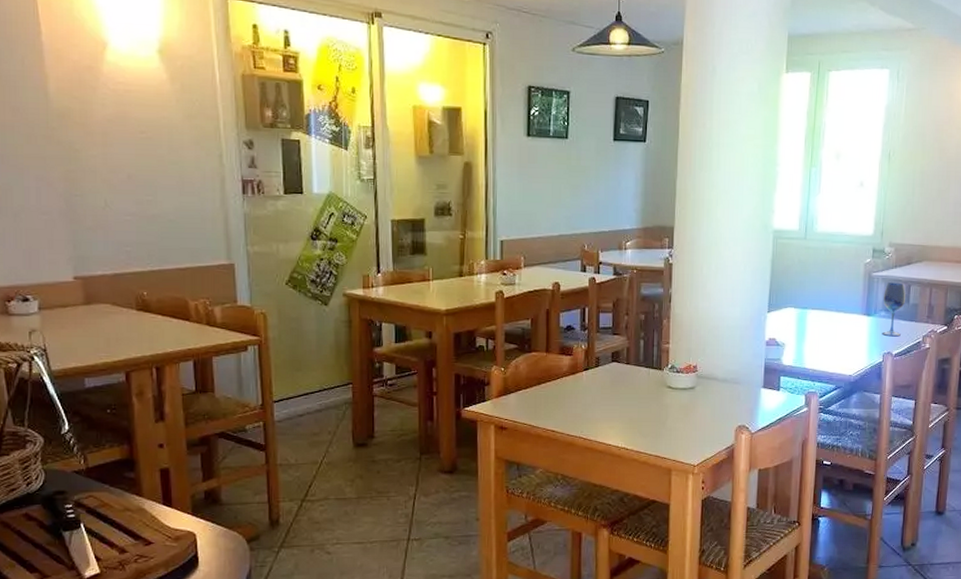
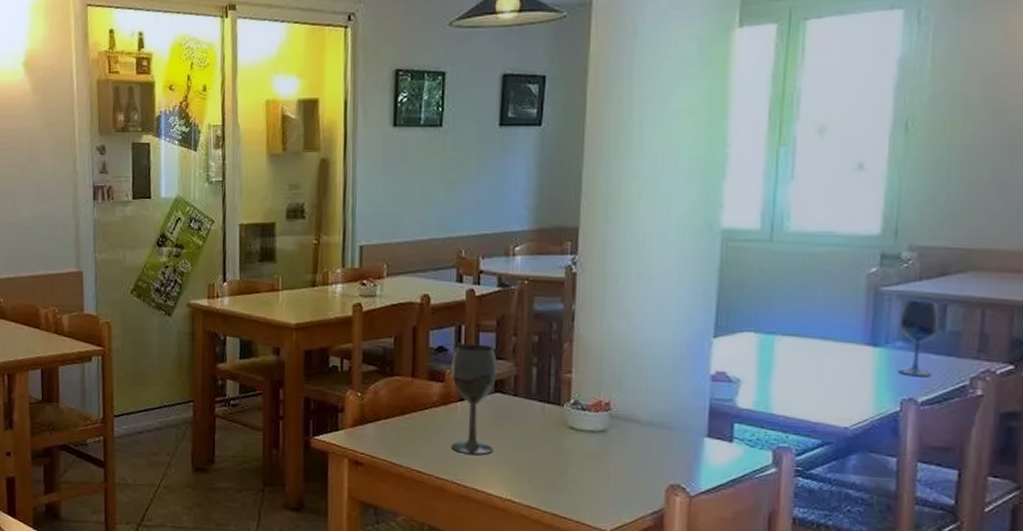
wine glass: none [578,323,613,413] -> present [451,343,497,455]

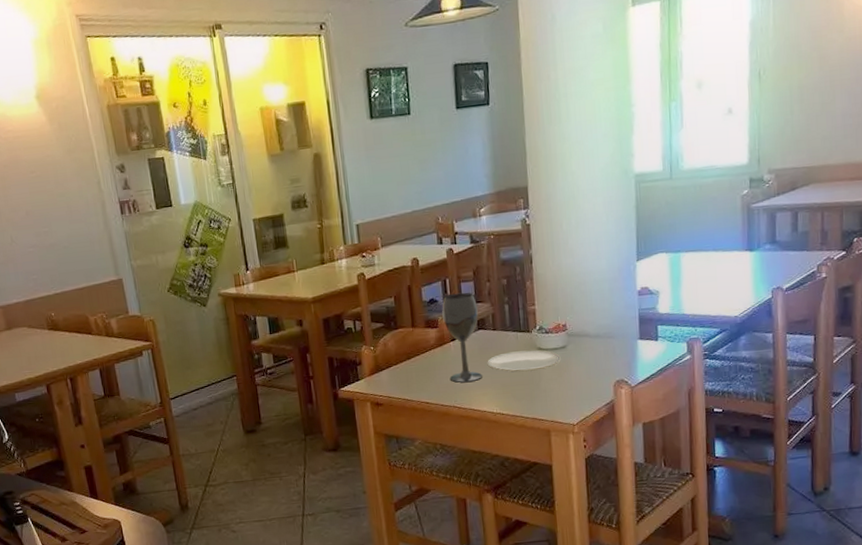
plate: none [501,426,598,455] -> present [487,350,561,372]
wineglass: present [899,301,938,377] -> none [767,211,793,271]

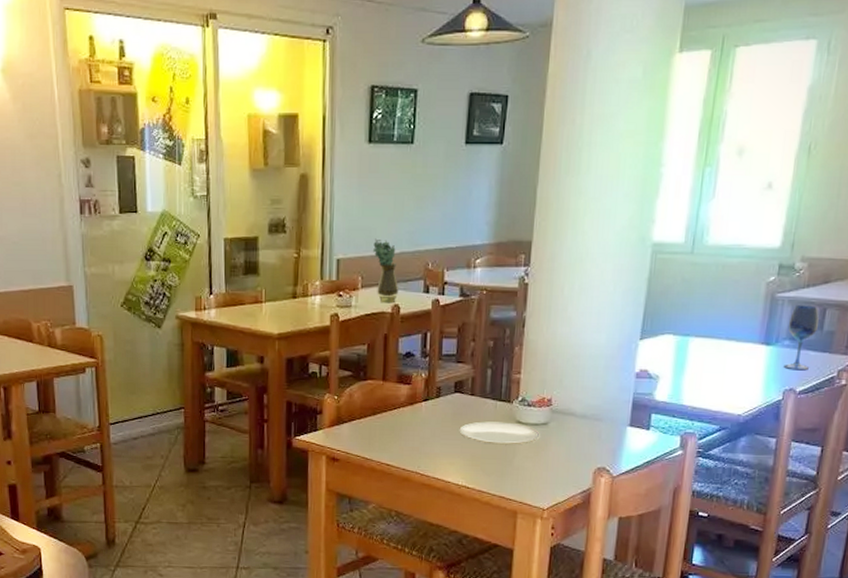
vase: none [386,202,416,259] -> present [372,238,399,304]
wine glass: present [442,292,482,383] -> none [416,349,457,448]
wineglass: none [767,211,793,271] -> present [785,305,819,371]

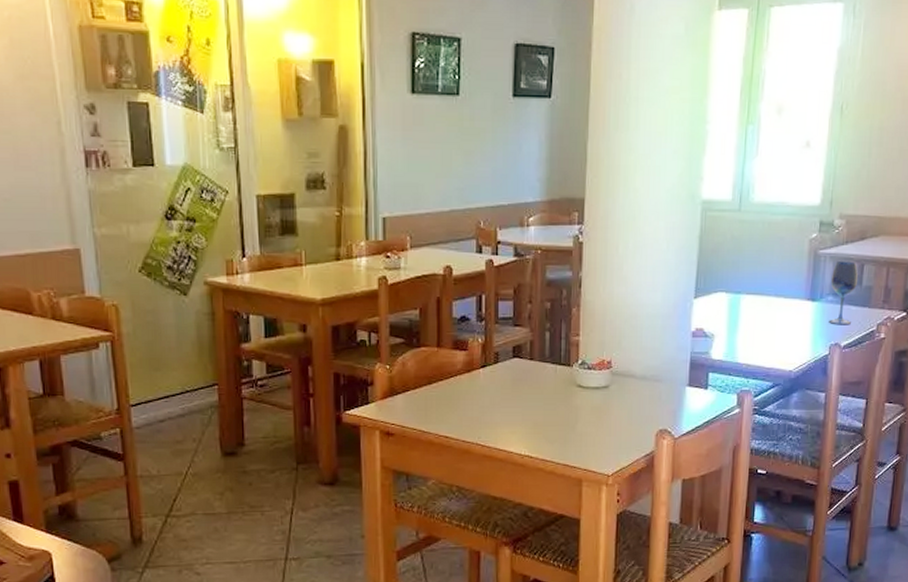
vase: present [372,238,399,304] -> none [420,195,451,265]
plate: present [459,421,540,445] -> none [519,387,602,411]

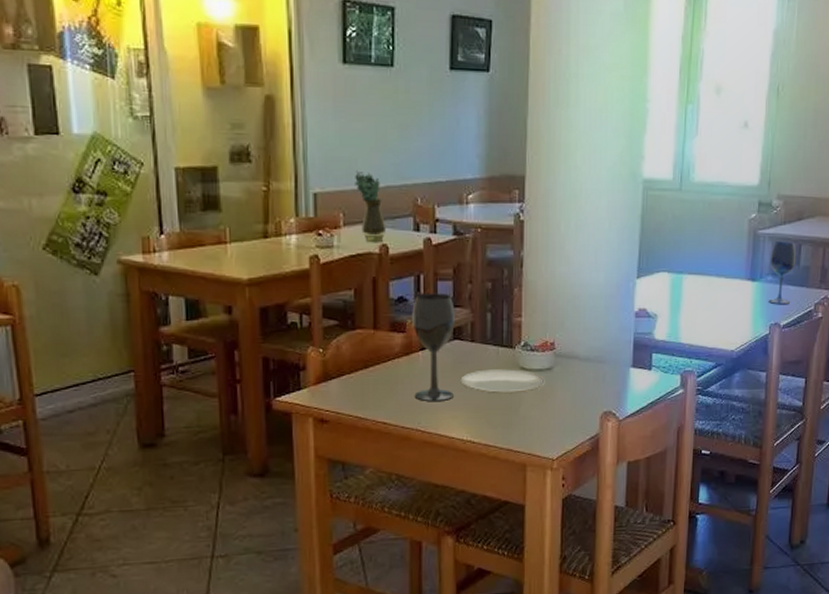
vase: none [420,195,451,265] -> present [353,170,387,243]
wine glass: none [474,312,515,416] -> present [412,293,455,401]
plate: none [519,387,602,411] -> present [460,369,545,394]

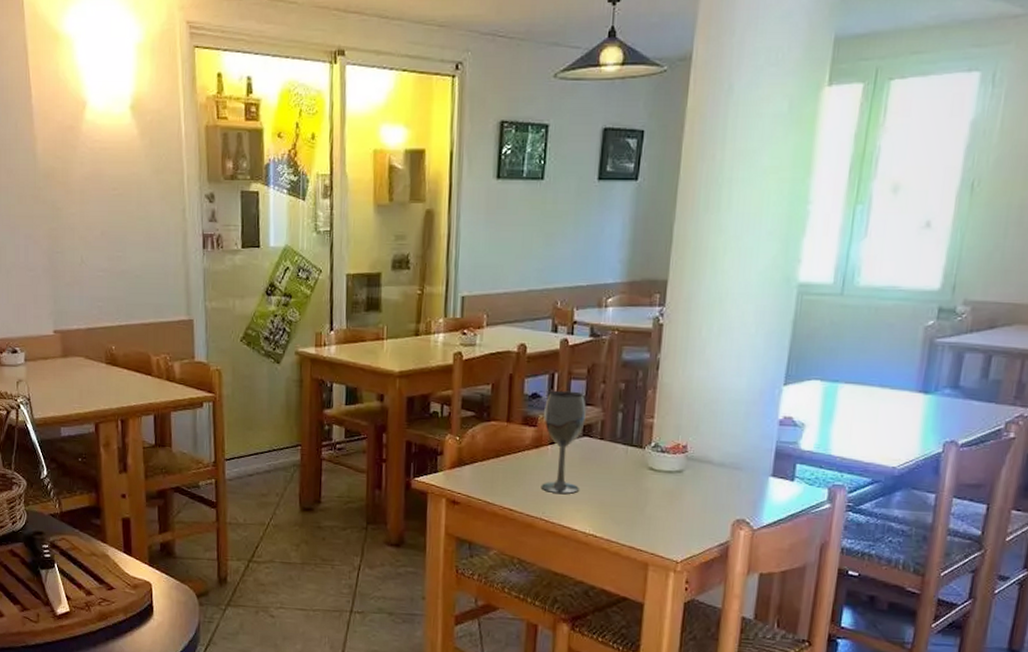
vase: present [353,170,387,243] -> none [498,276,526,343]
plate: present [460,369,545,394] -> none [587,467,674,493]
wineglass: present [769,242,796,305] -> none [945,351,984,422]

